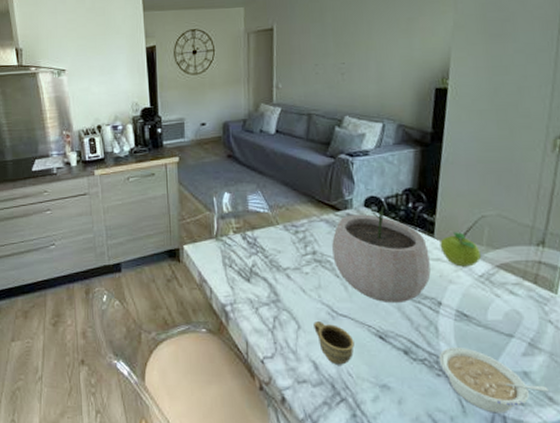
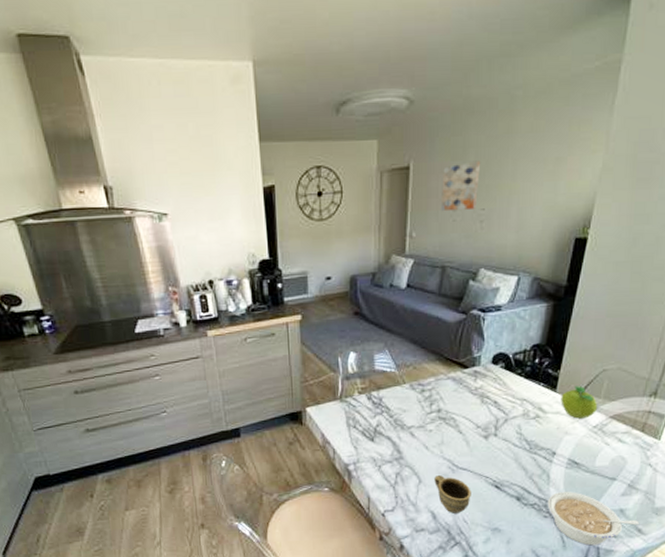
wall art: none [303,22,338,66] -> present [440,160,481,212]
plant pot: present [332,205,431,304] -> none [457,361,550,456]

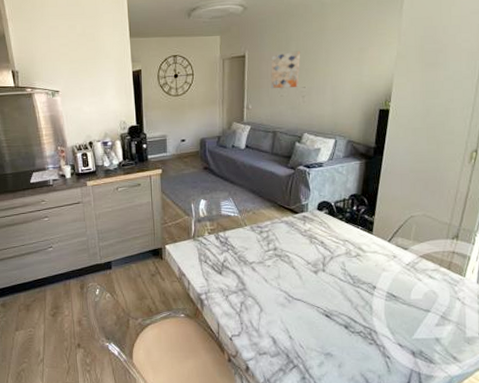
cup: present [434,475,471,514] -> none [273,305,306,339]
legume: present [547,492,640,546] -> none [372,321,455,371]
fruit: present [561,386,597,419] -> none [377,229,408,258]

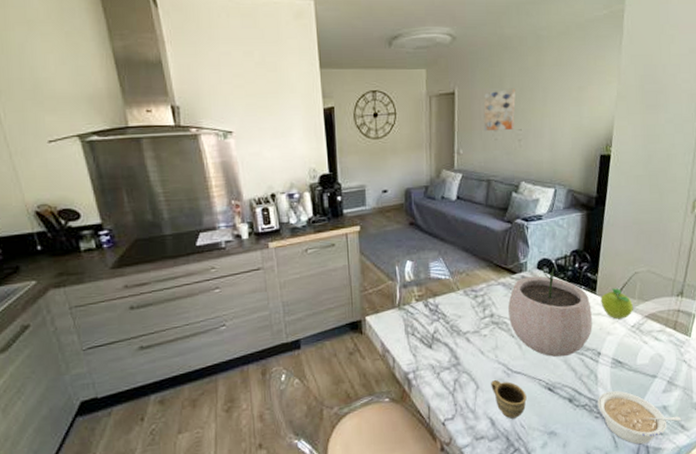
cup: none [273,305,306,339] -> present [491,380,527,419]
plant pot: none [290,208,368,289] -> present [508,267,592,358]
legume: none [372,321,455,371] -> present [597,391,682,445]
fruit: none [377,229,408,258] -> present [600,288,633,319]

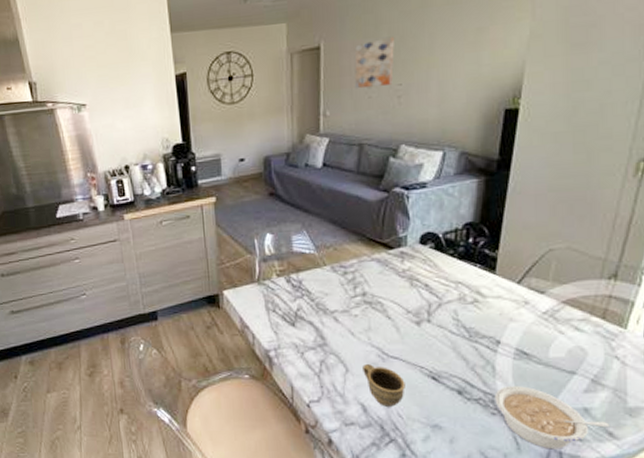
plant pot: present [508,267,592,358] -> none [384,241,490,344]
fruit: present [600,288,633,319] -> none [501,267,545,304]

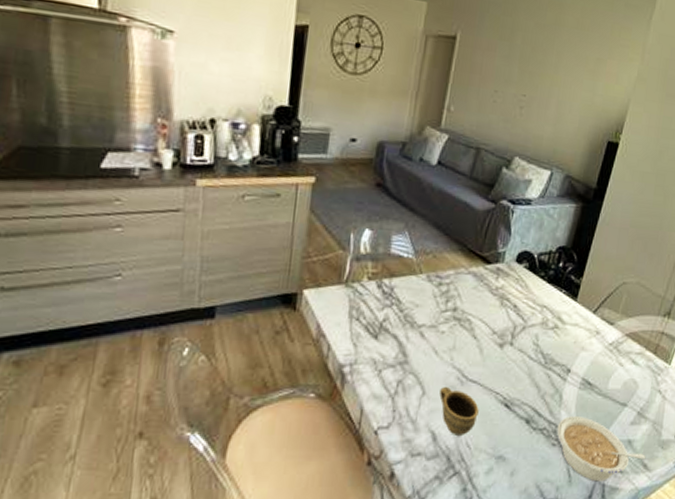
wall art: present [354,36,395,89] -> none [482,44,527,94]

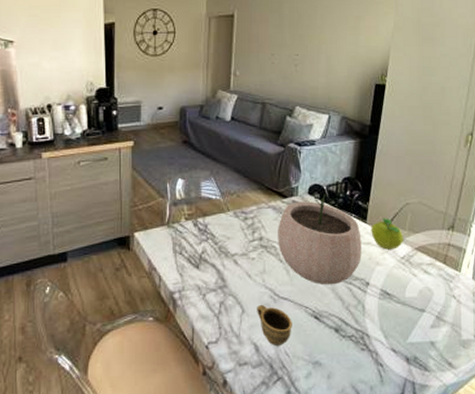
plant pot: none [473,260,569,370] -> present [278,192,362,285]
legume: present [557,416,646,482] -> none [364,323,450,380]
fruit: none [580,297,615,334] -> present [371,218,403,250]

